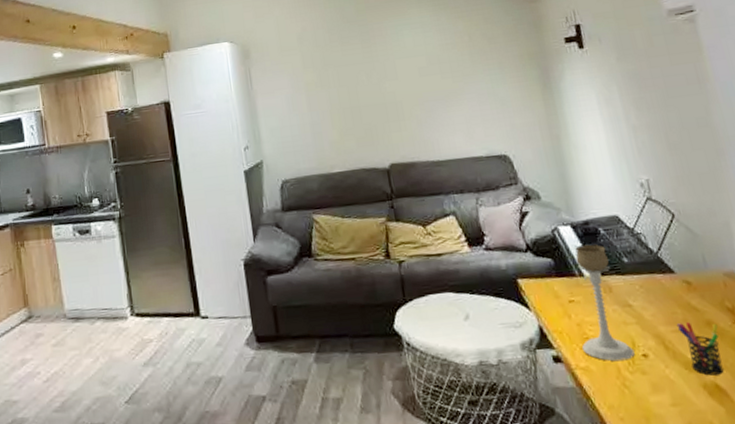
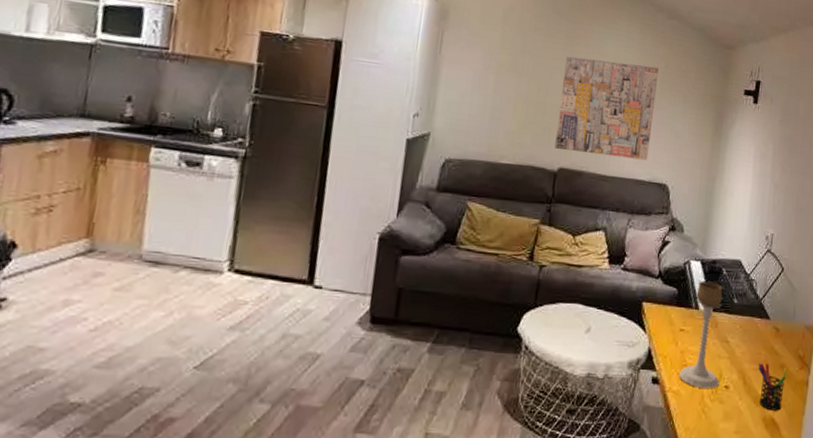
wall art: none [367,42,479,147] -> present [555,56,659,160]

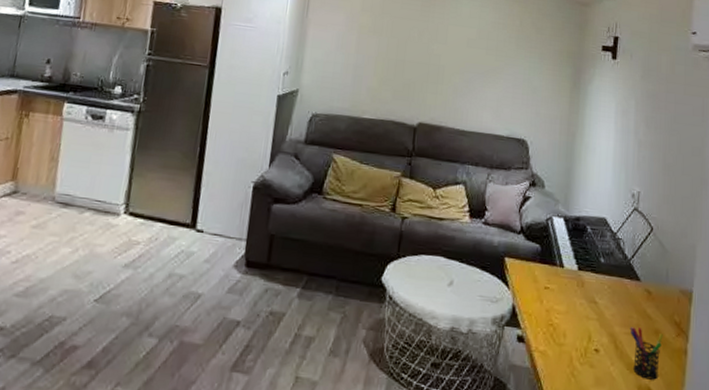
wall art: present [555,56,659,160] -> none [414,16,513,116]
candle holder: present [678,281,723,389] -> none [544,238,589,352]

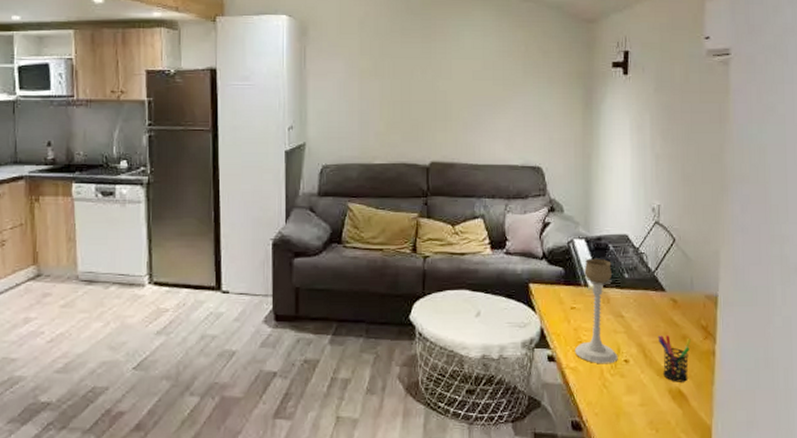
candle holder: none [544,238,589,352] -> present [574,258,618,364]

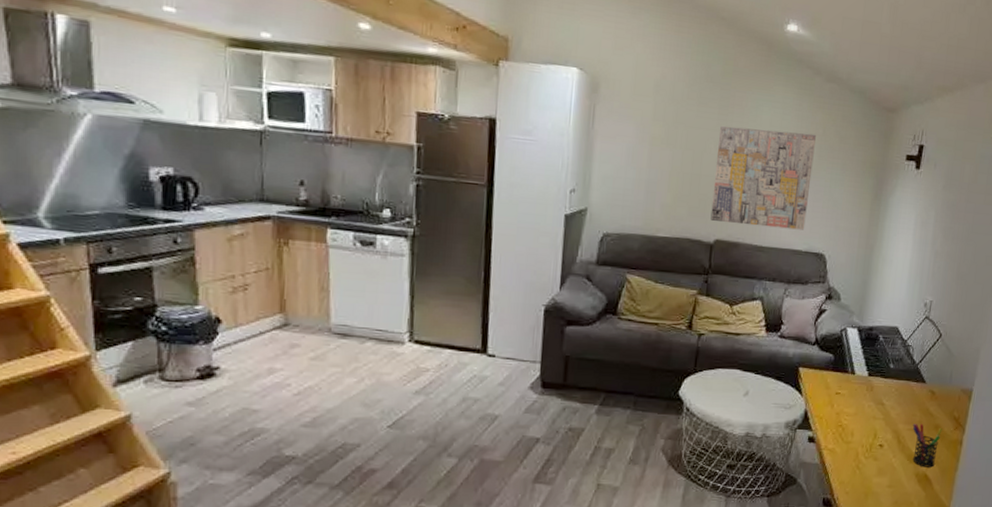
wall art: none [424,51,519,145] -> present [710,126,816,230]
candle holder: present [574,258,618,364] -> none [834,347,880,448]

